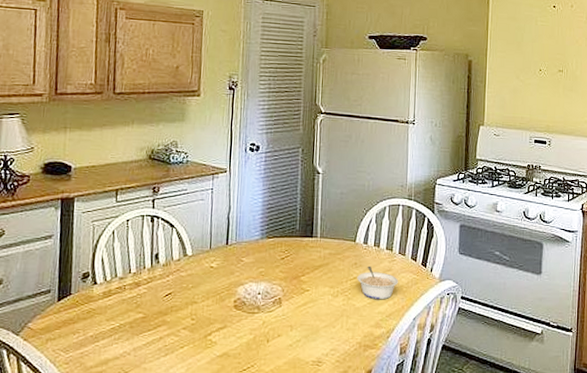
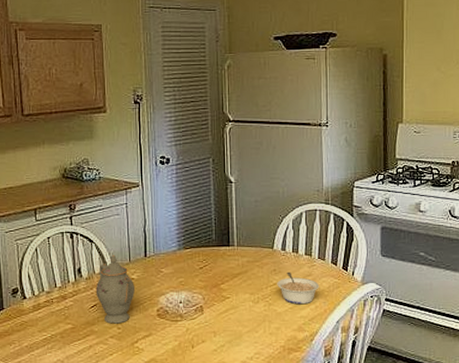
teapot: none [171,242,213,314] -> present [95,255,134,324]

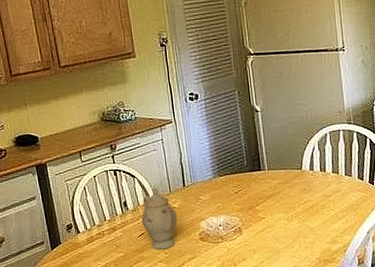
legume: present [277,271,319,305] -> none [308,189,348,219]

